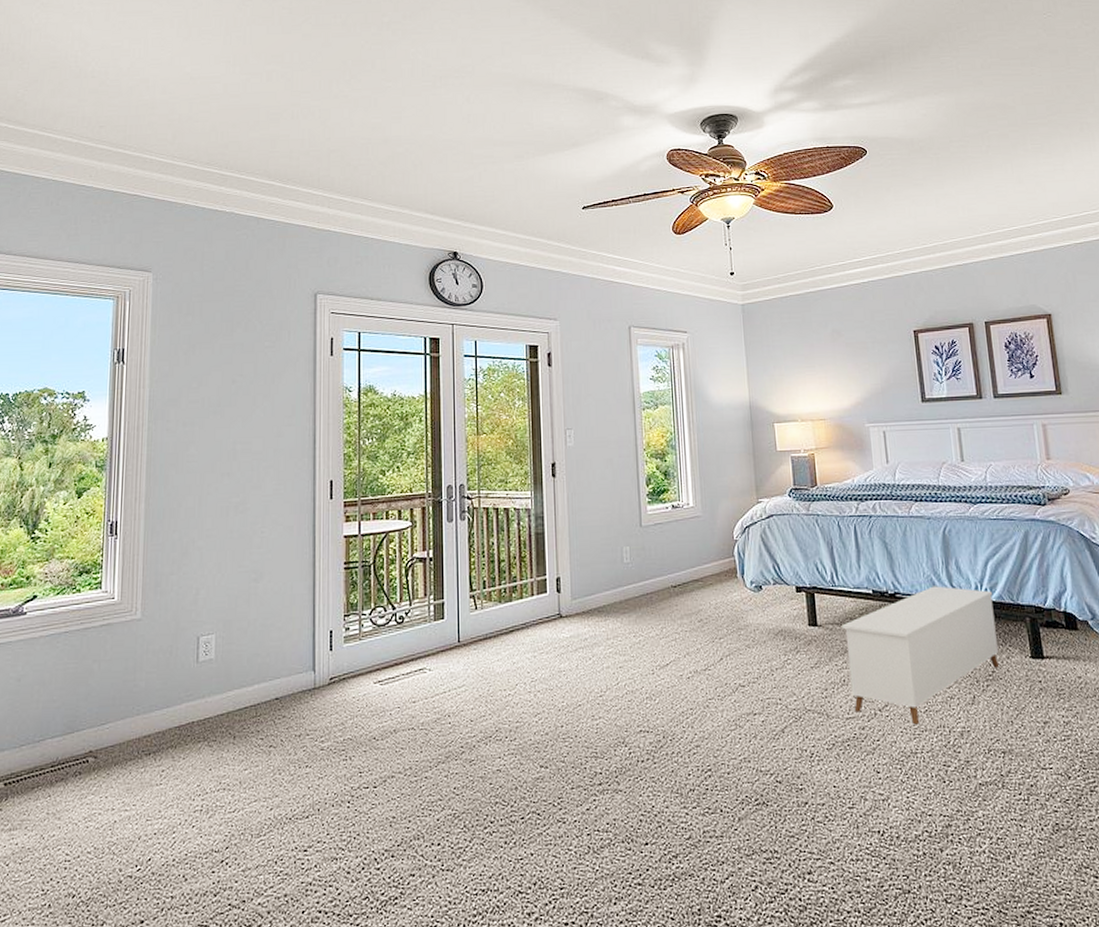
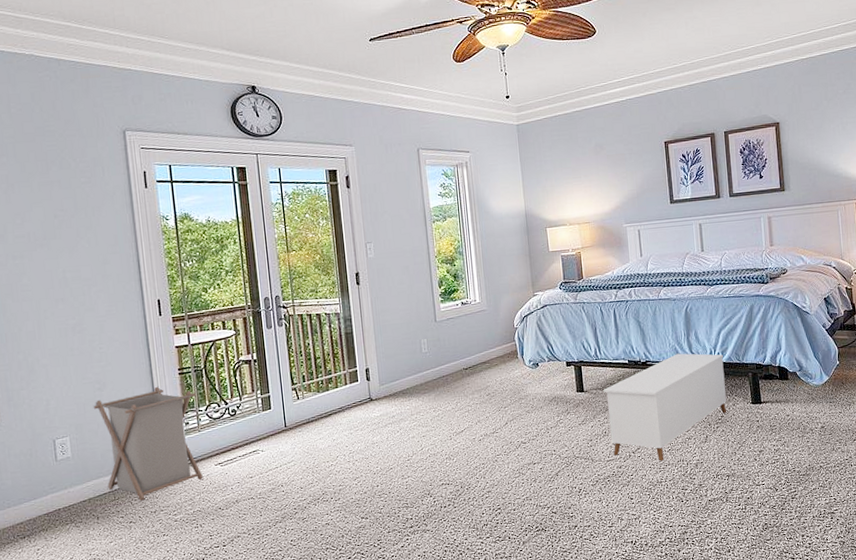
laundry basket: none [247,581,361,721] -> present [94,386,203,501]

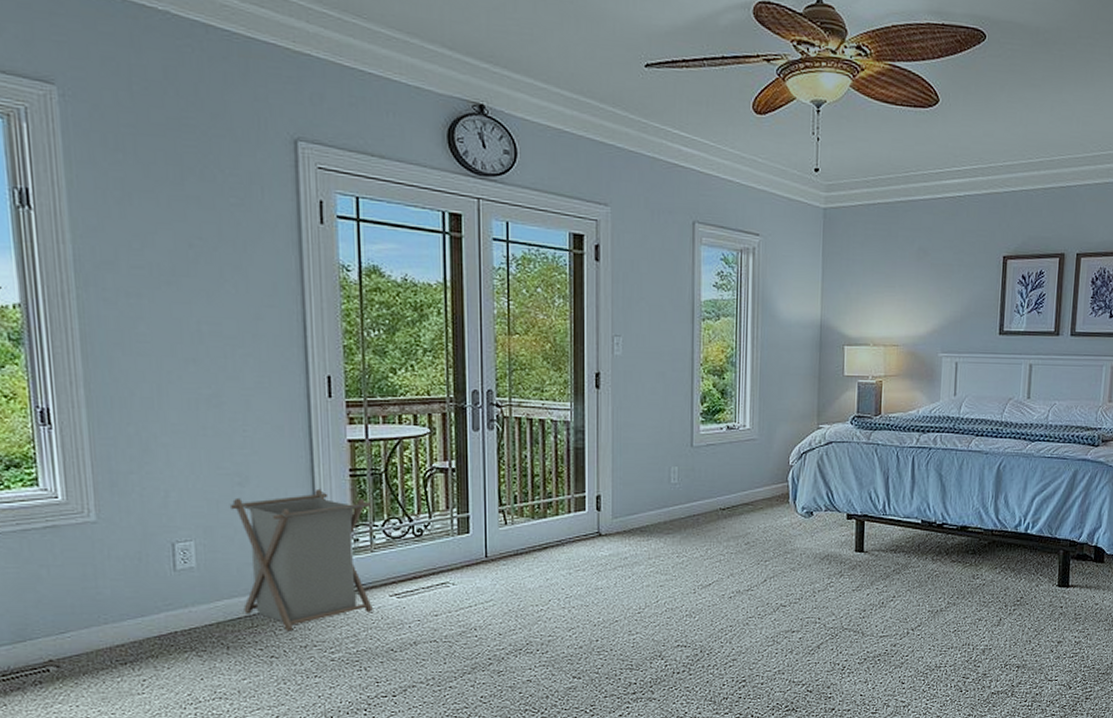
storage bench: present [603,353,727,461] -> none [887,518,1034,643]

